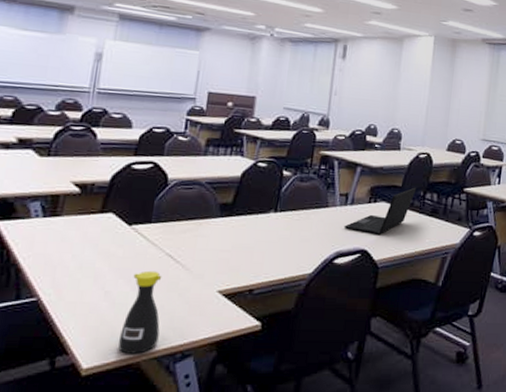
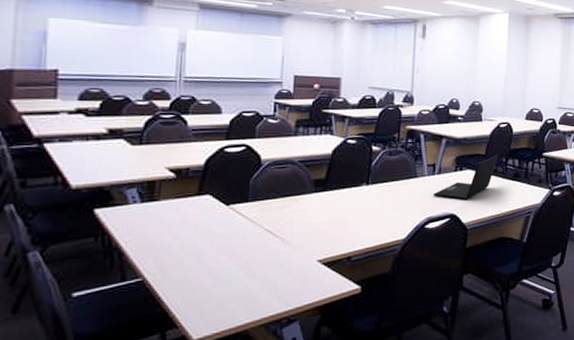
bottle: present [118,270,162,354] -> none [226,246,265,323]

